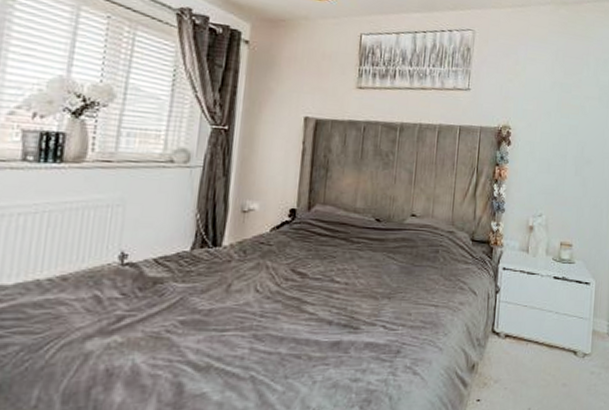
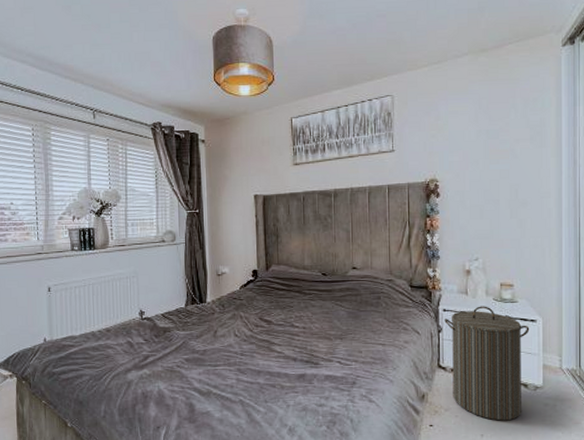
laundry hamper: none [503,265,584,392] -> present [444,306,530,421]

